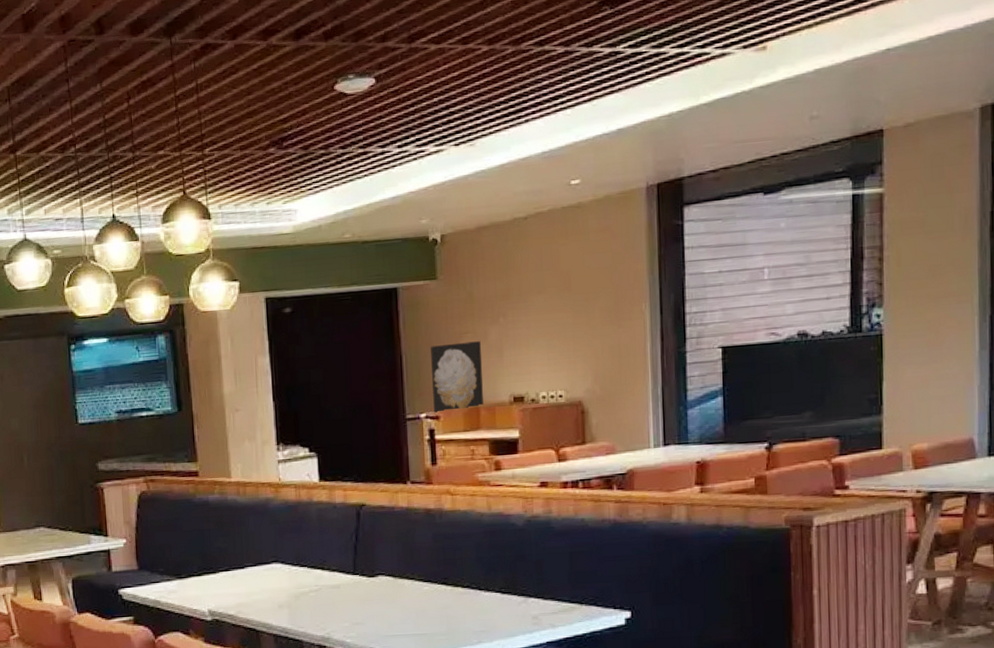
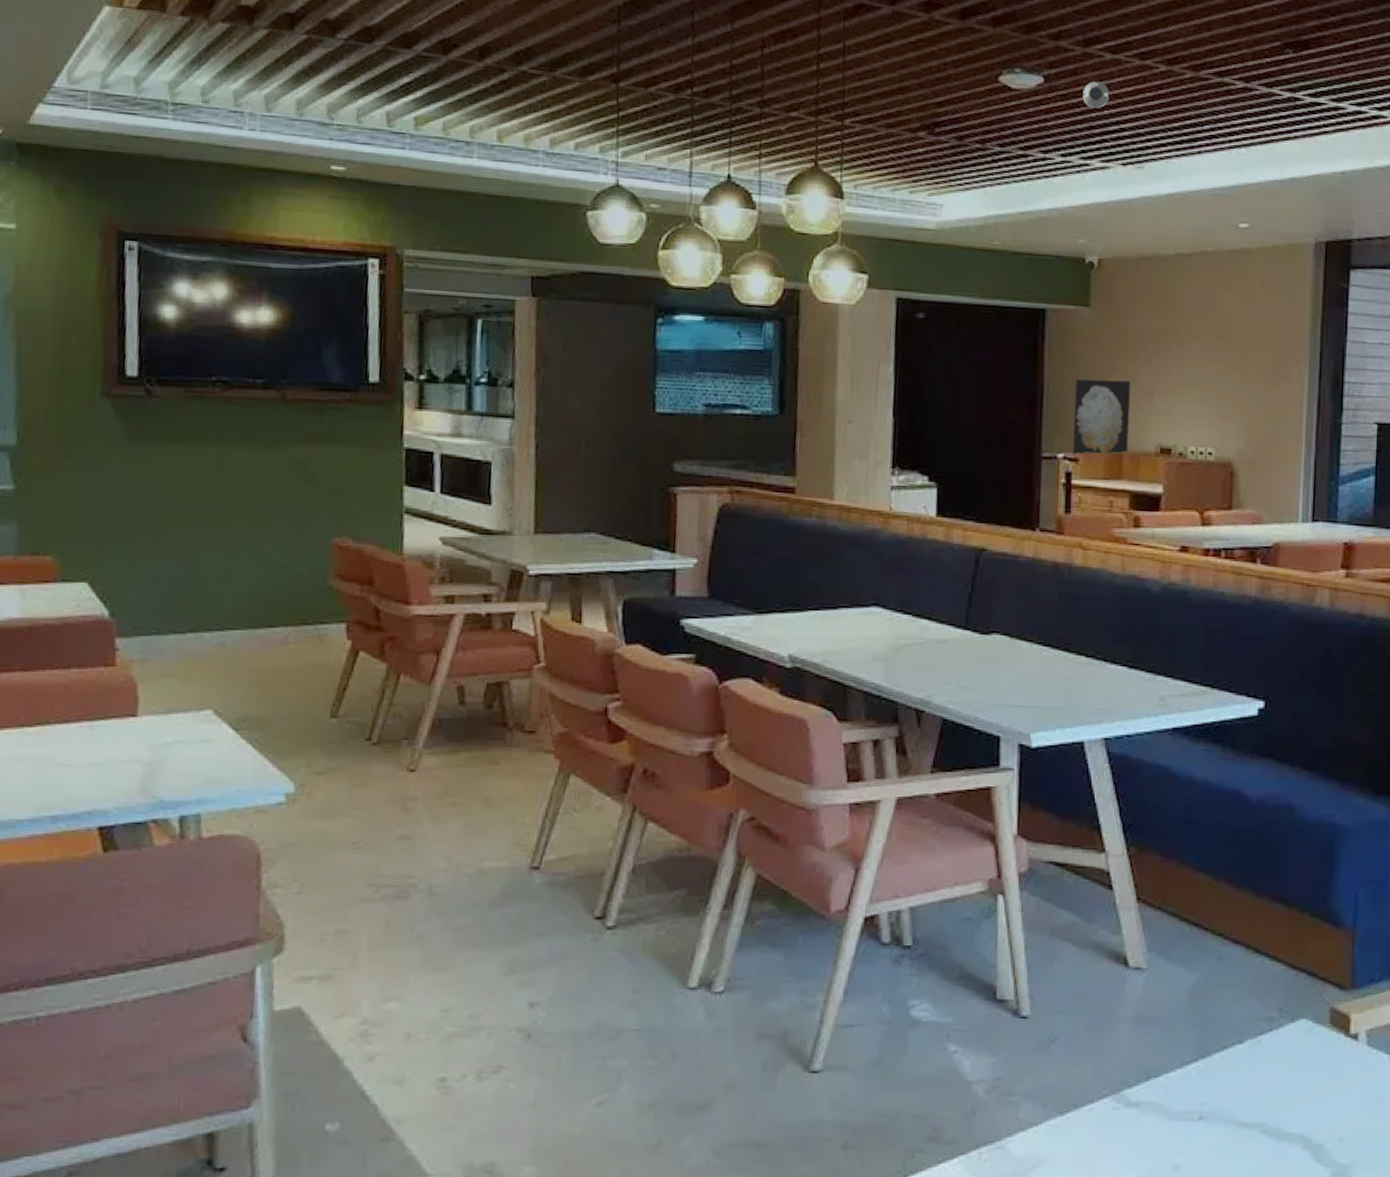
smoke detector: none [412,72,437,99] -> present [1082,81,1109,109]

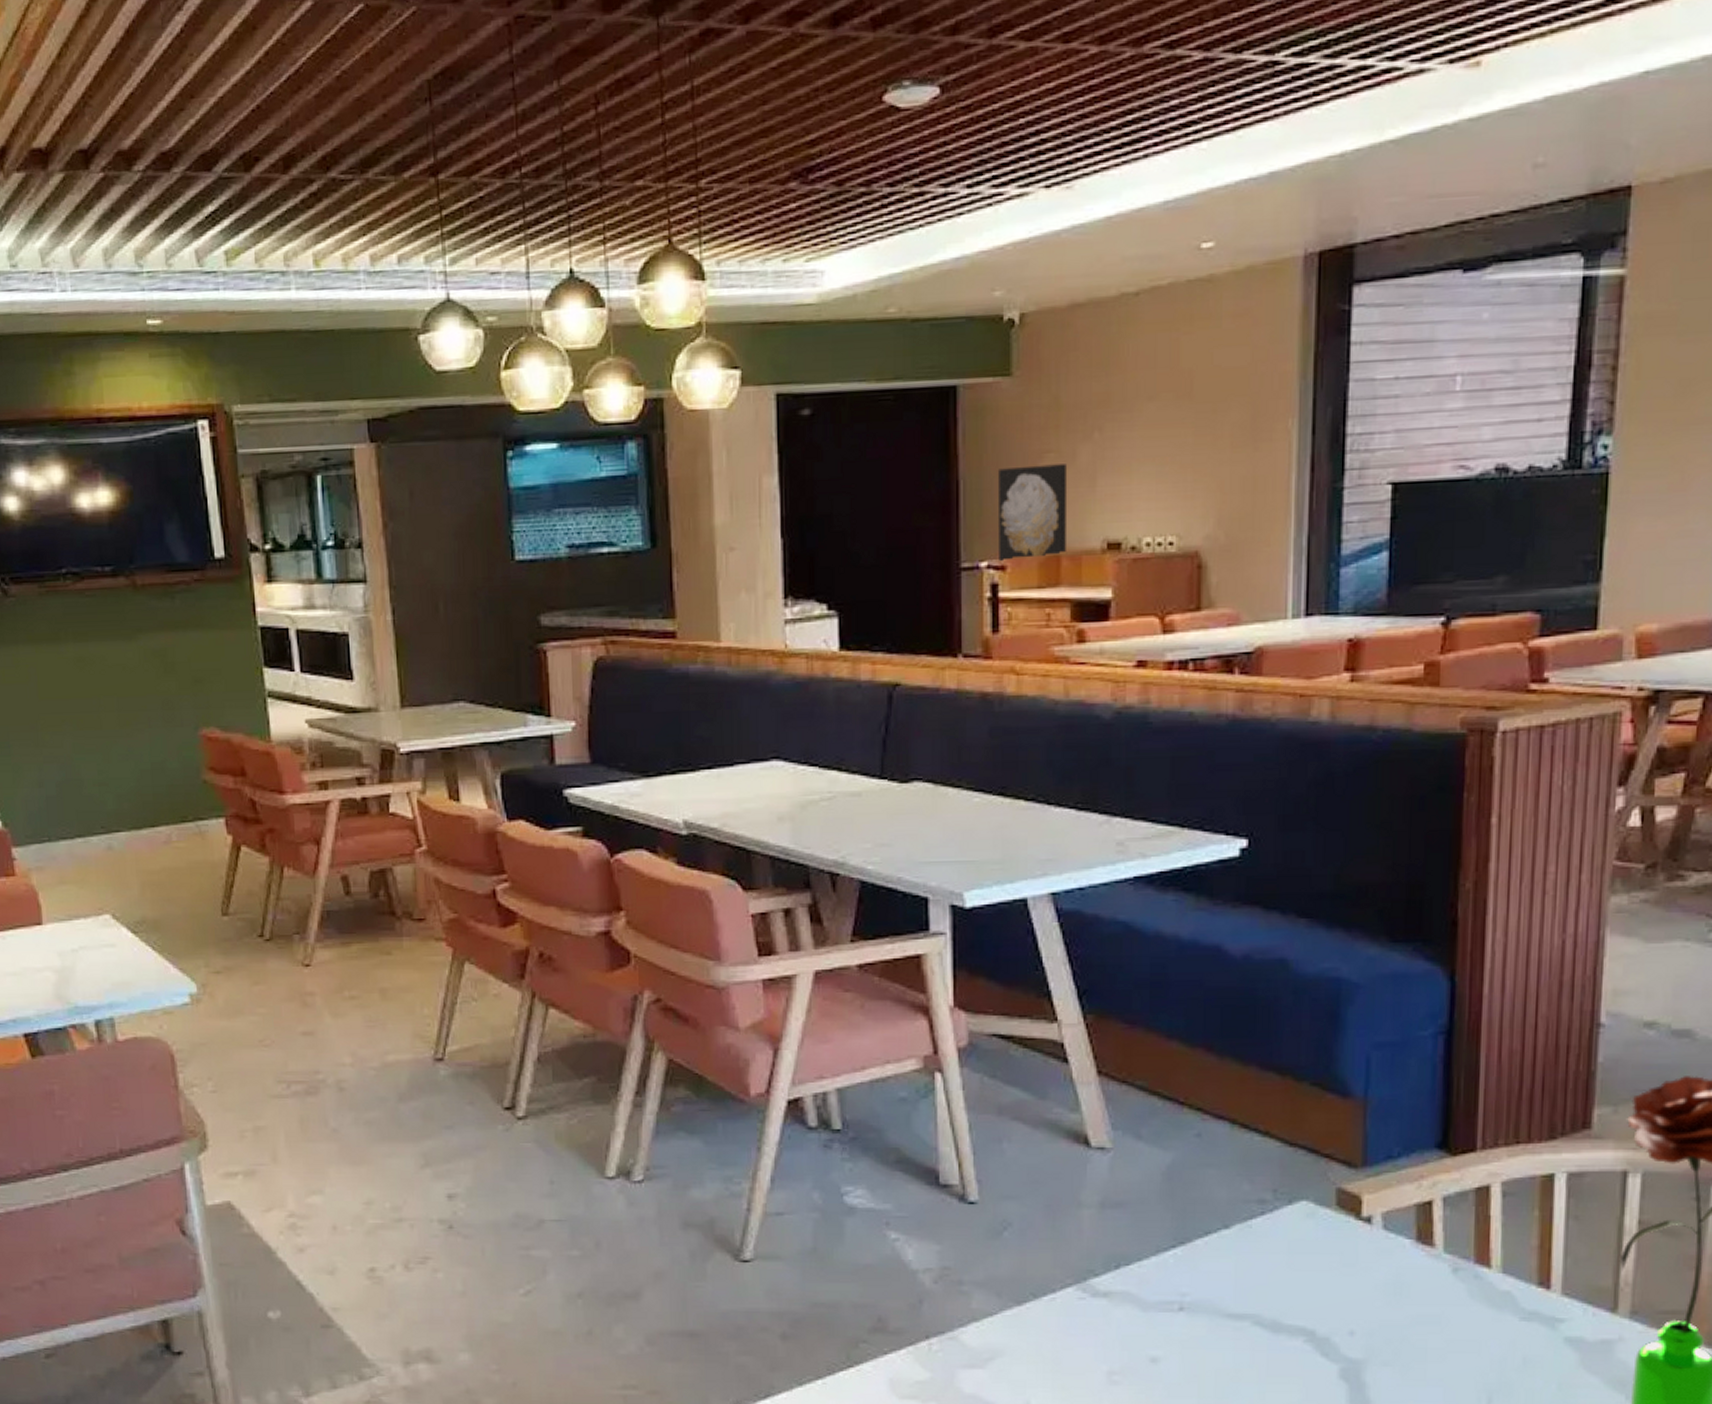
smoke detector: present [1082,81,1109,109] -> none [991,81,1024,119]

